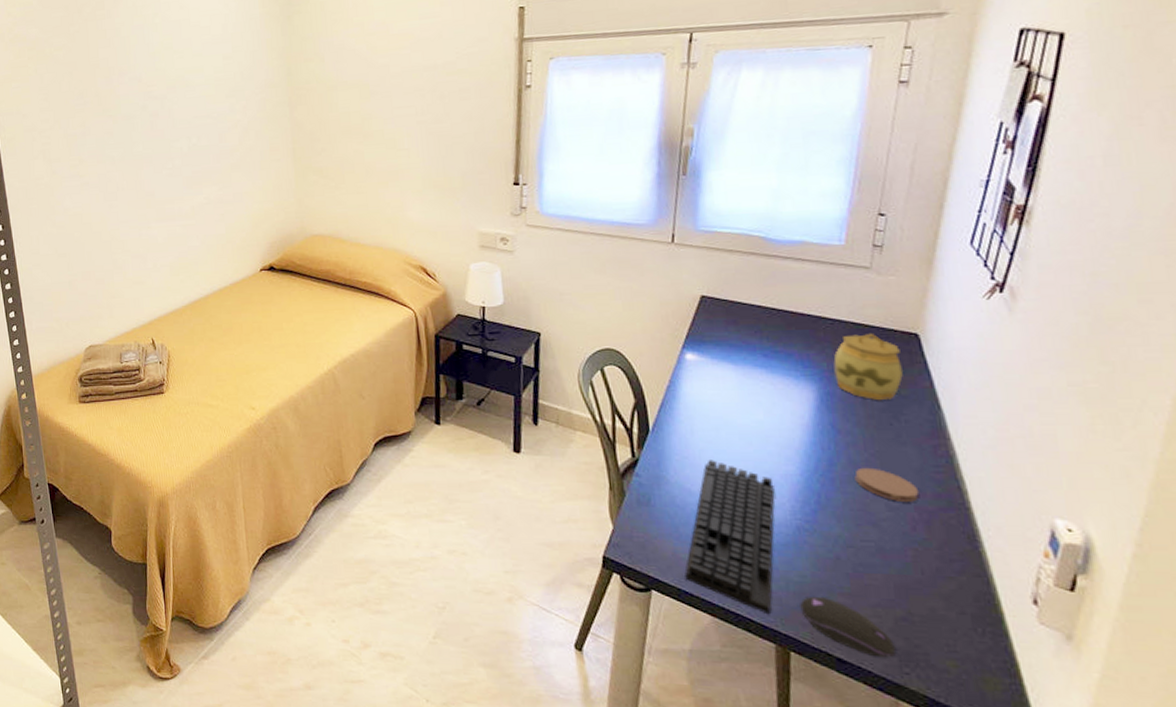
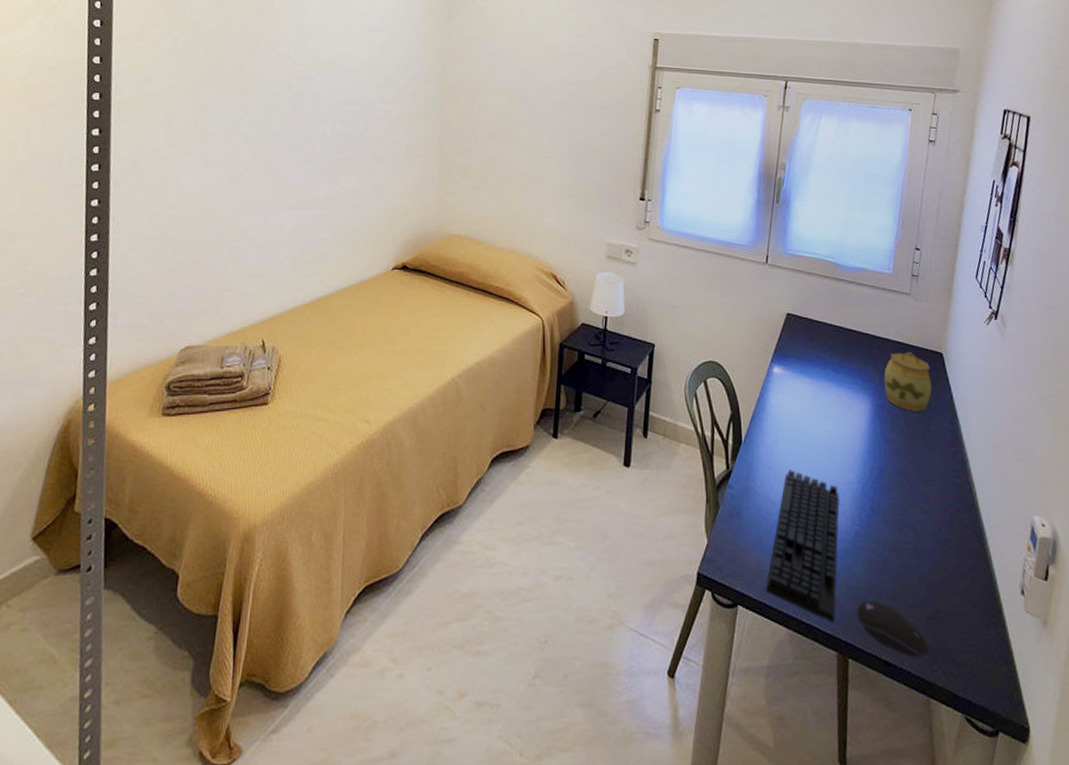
coaster: present [854,467,919,502] -> none [898,473,944,505]

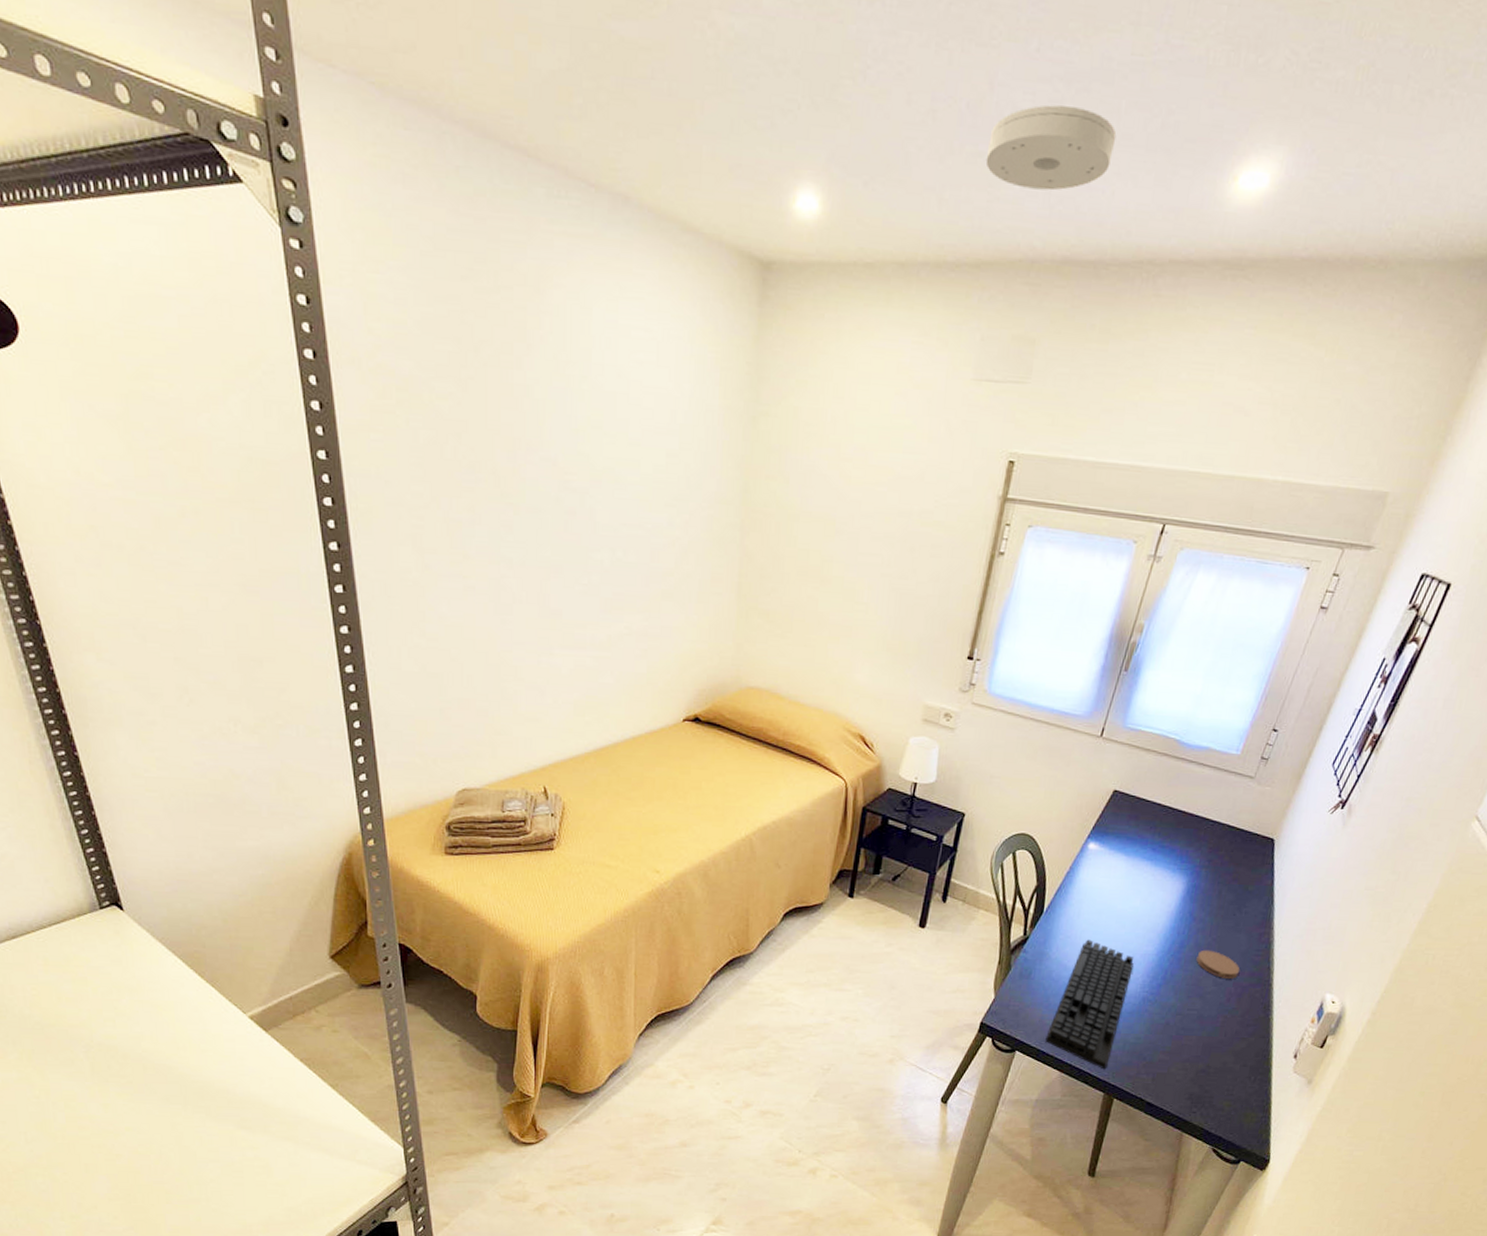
computer mouse: present [857,600,927,657] -> none [1129,1054,1191,1101]
jar: present [884,351,932,411] -> none [1203,835,1257,894]
coaster: none [898,473,944,505] -> present [1196,949,1240,979]

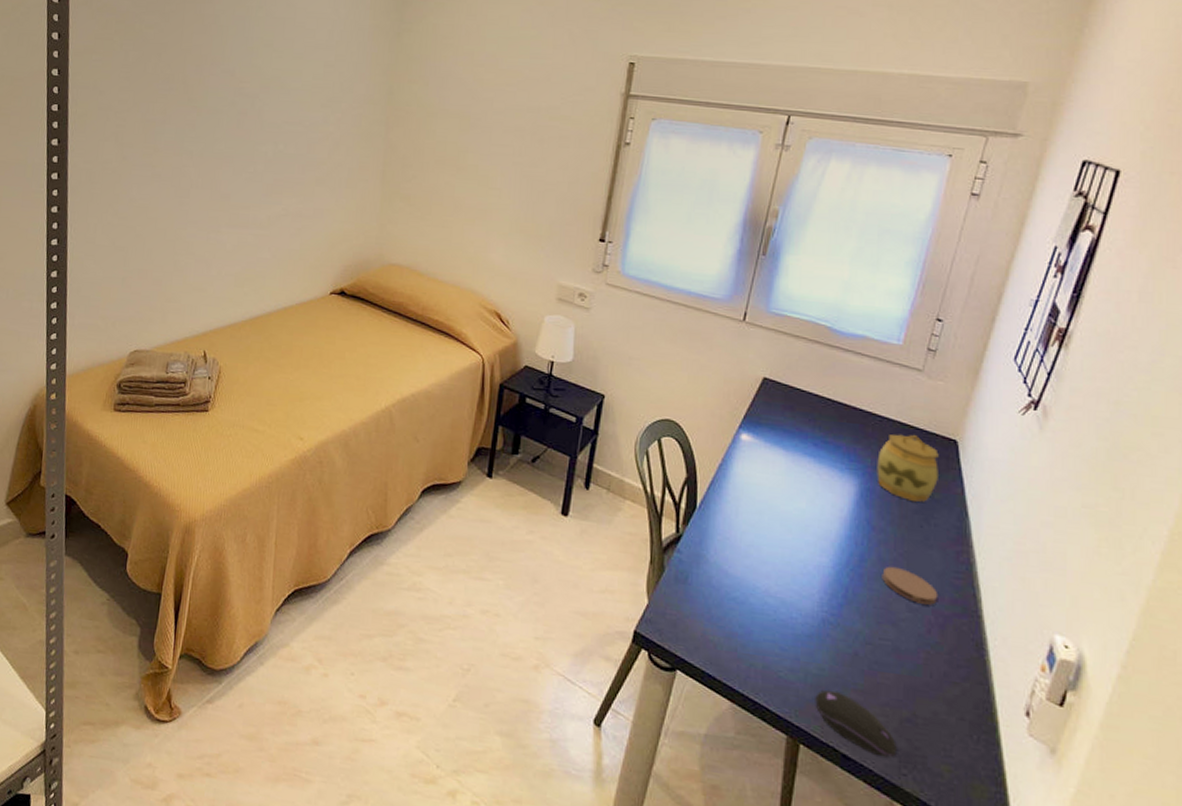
keyboard: present [1045,939,1134,1070] -> none [710,543,807,705]
computer mouse: none [1129,1054,1191,1101] -> present [815,689,897,758]
jar: none [1203,835,1257,894] -> present [877,434,939,502]

